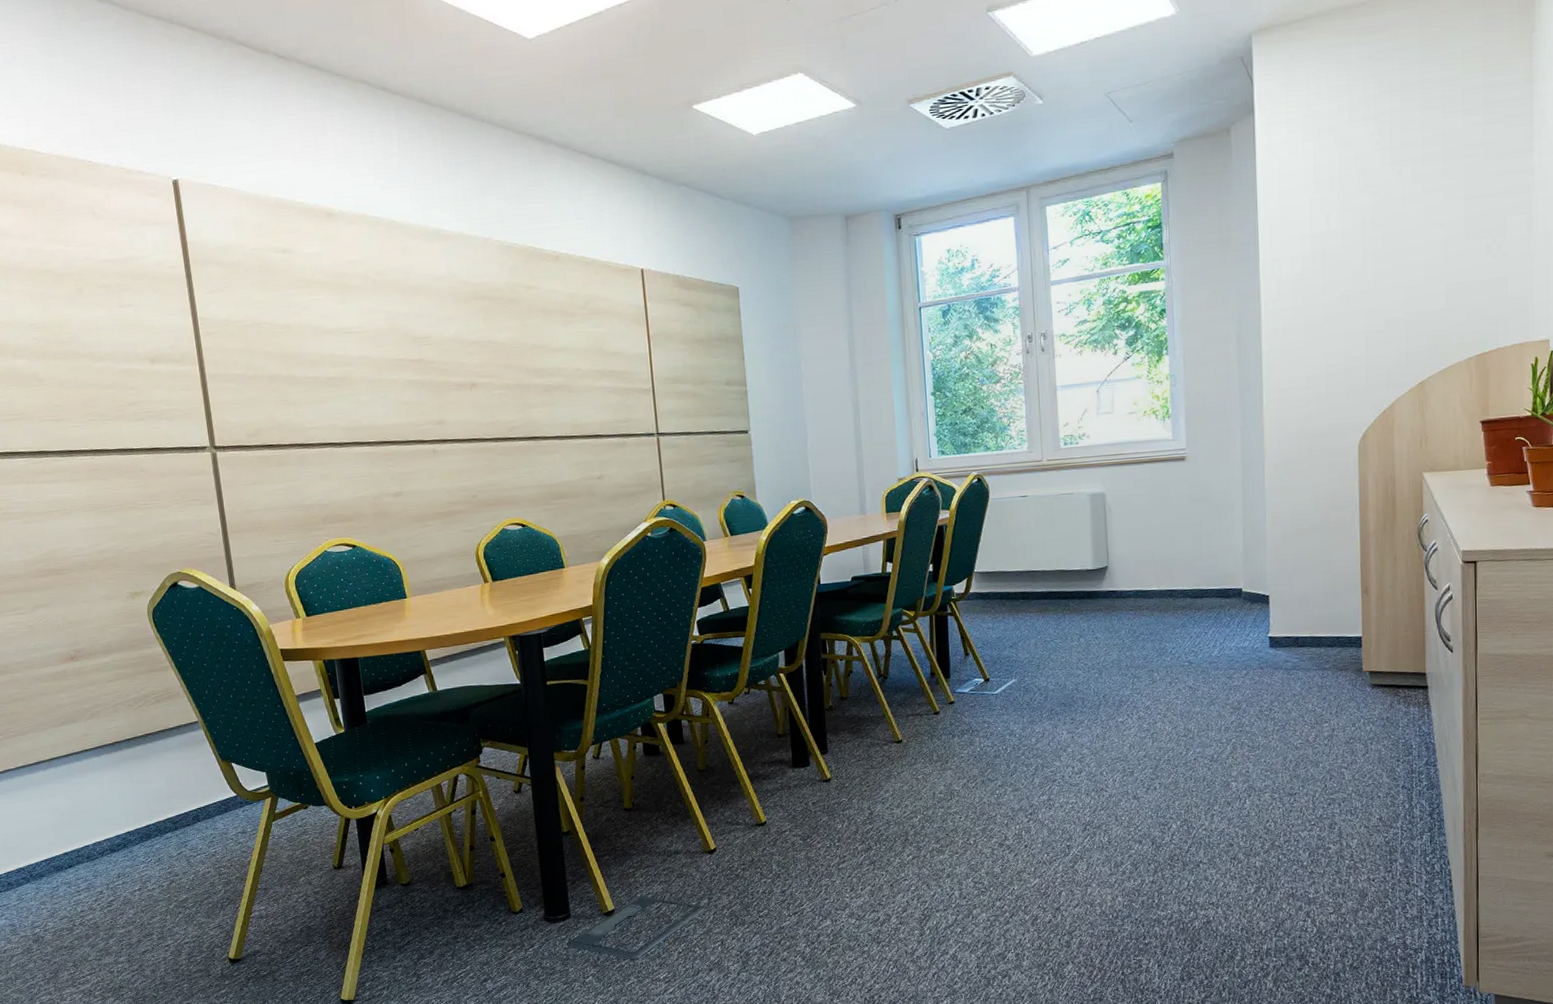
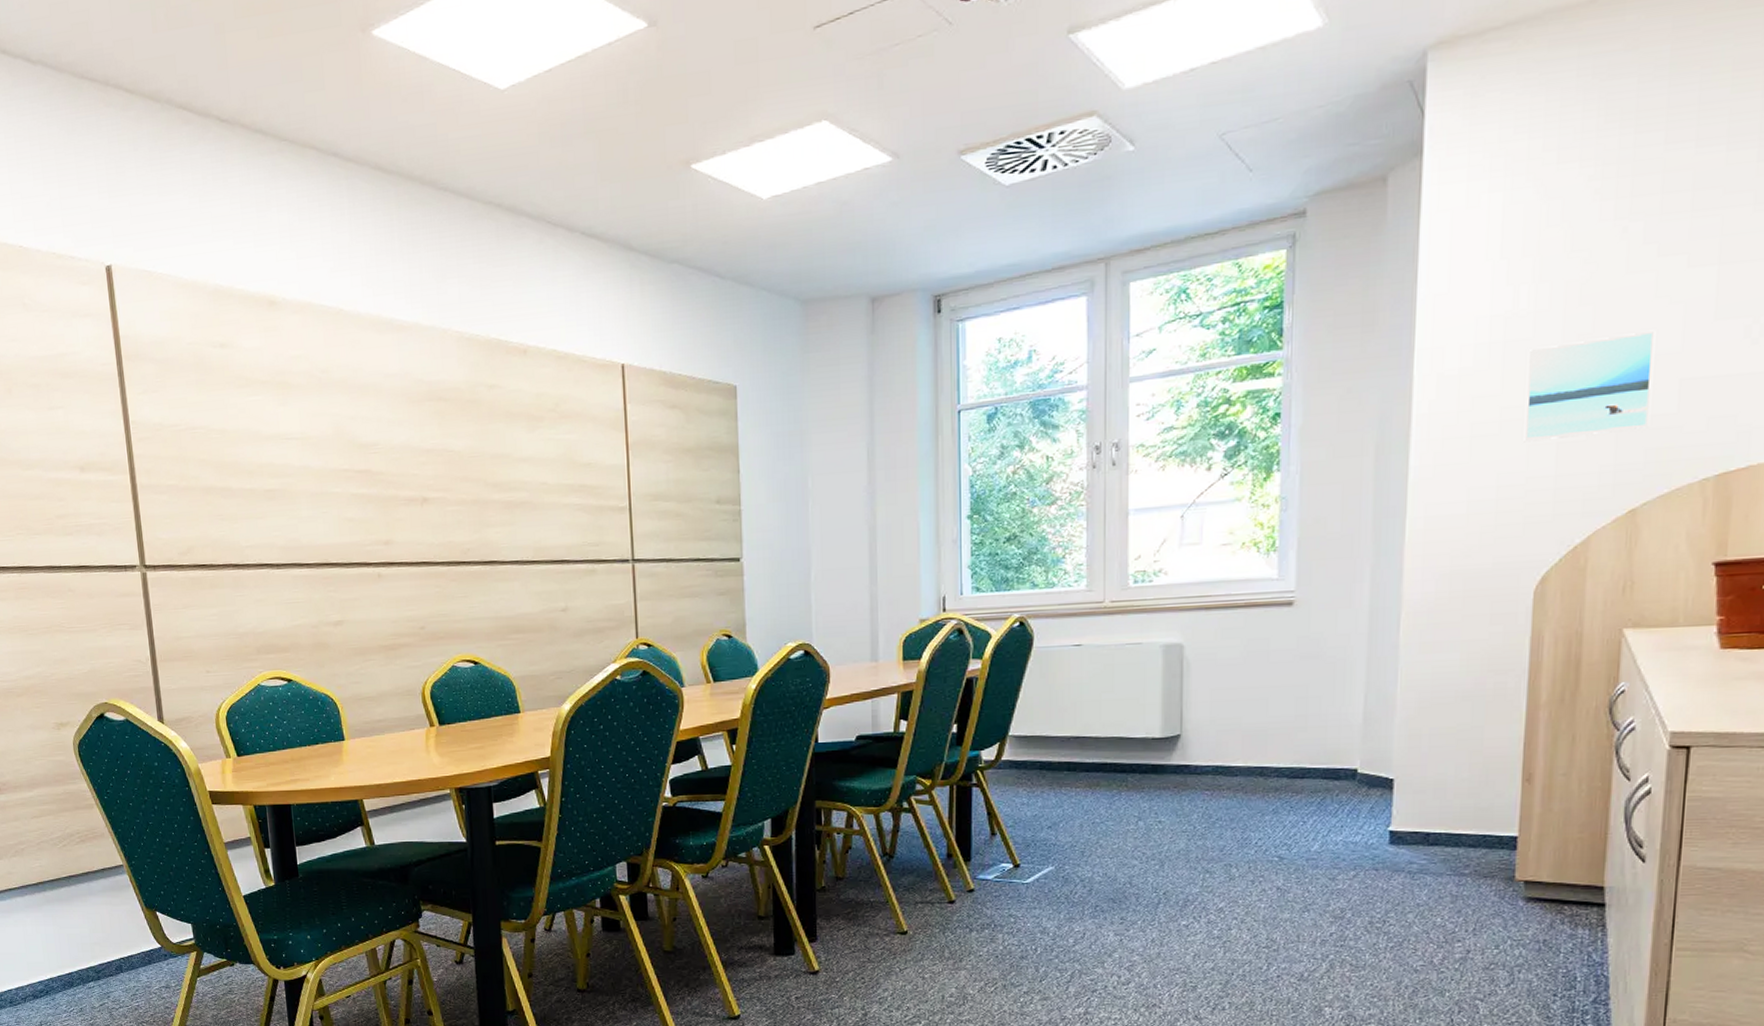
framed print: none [1340,247,1428,332] -> present [1524,330,1656,443]

